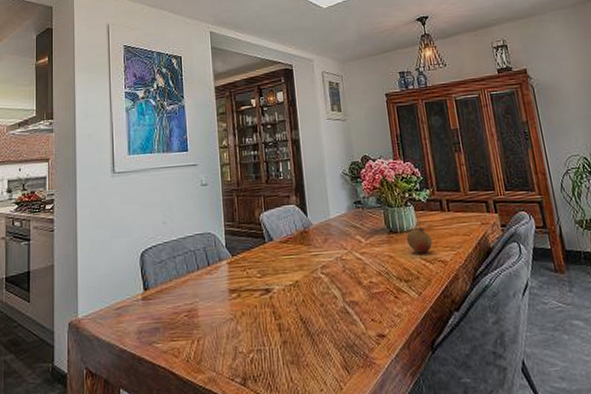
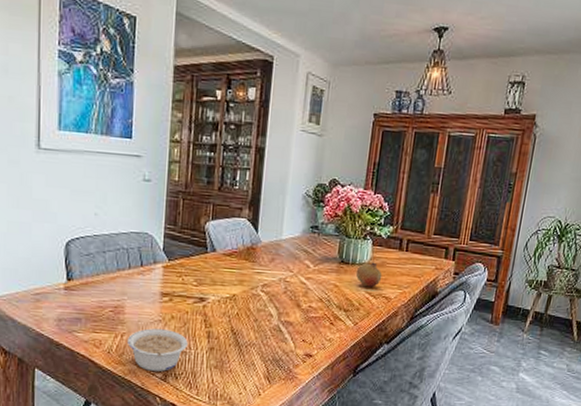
legume: none [203,327,261,376] -> present [126,328,188,372]

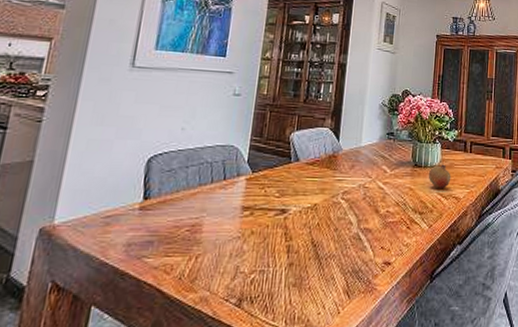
legume: present [126,328,188,372] -> none [201,247,267,296]

